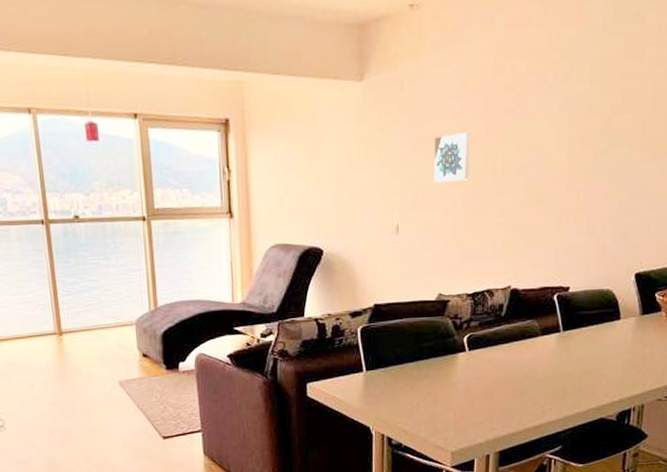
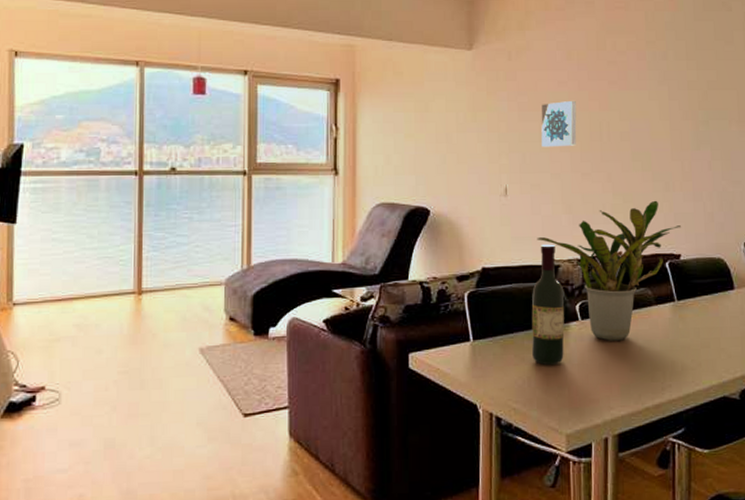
wine bottle: none [421,280,452,392] -> present [531,244,565,365]
potted plant: none [427,234,573,370] -> present [537,200,682,341]

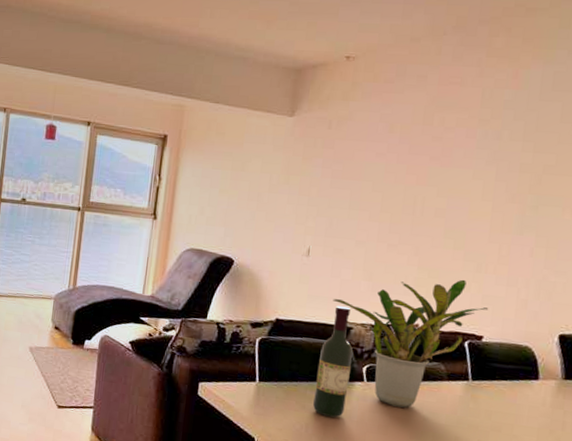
wall art: present [541,100,577,148] -> none [350,172,392,217]

